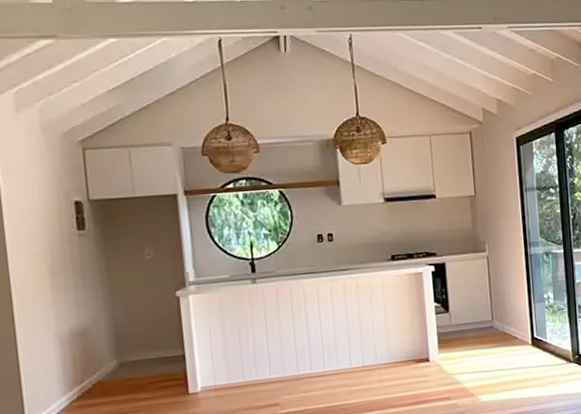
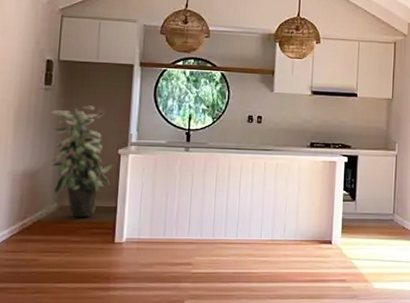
indoor plant: none [89,246,174,374] -> present [50,105,114,218]

